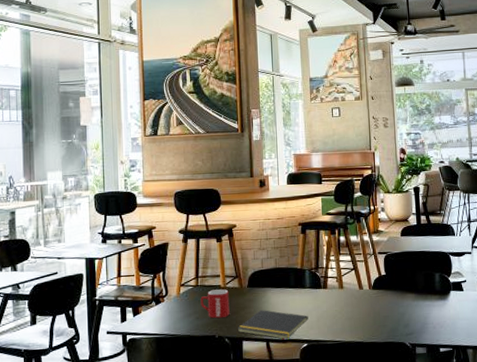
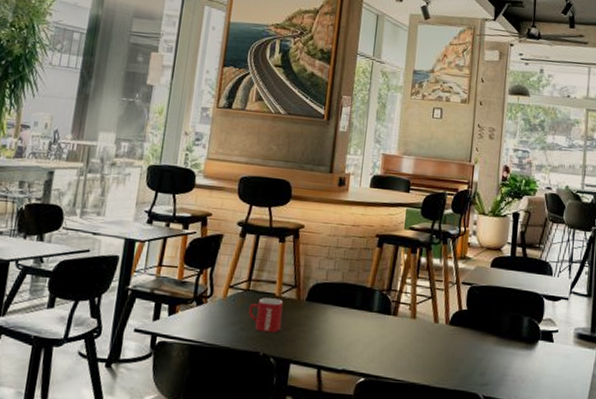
notepad: present [237,310,309,340] -> none [286,330,371,370]

